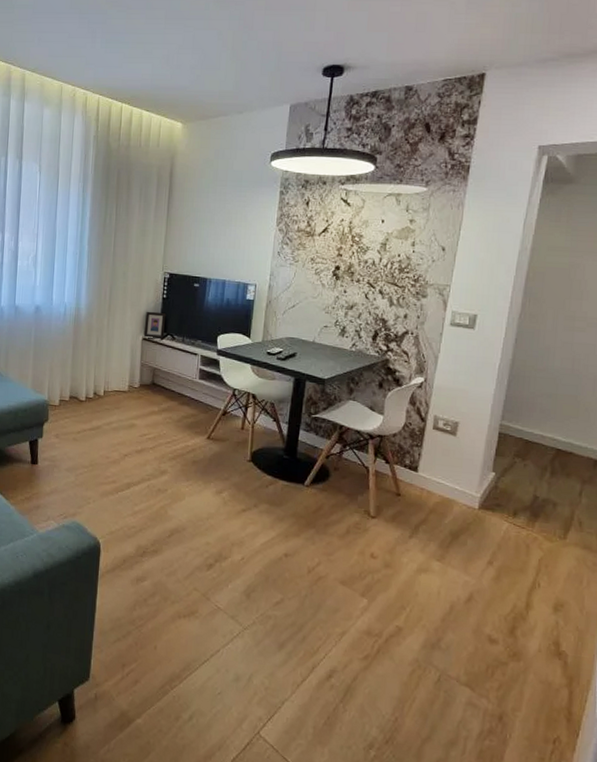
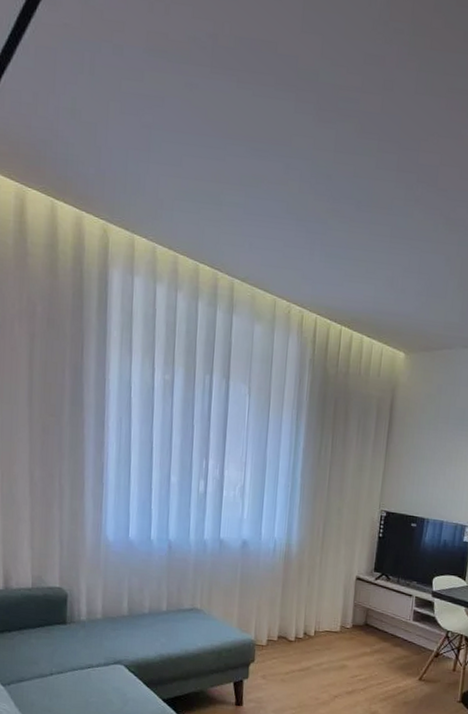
picture frame: present [143,311,167,339] -> none [357,550,382,579]

